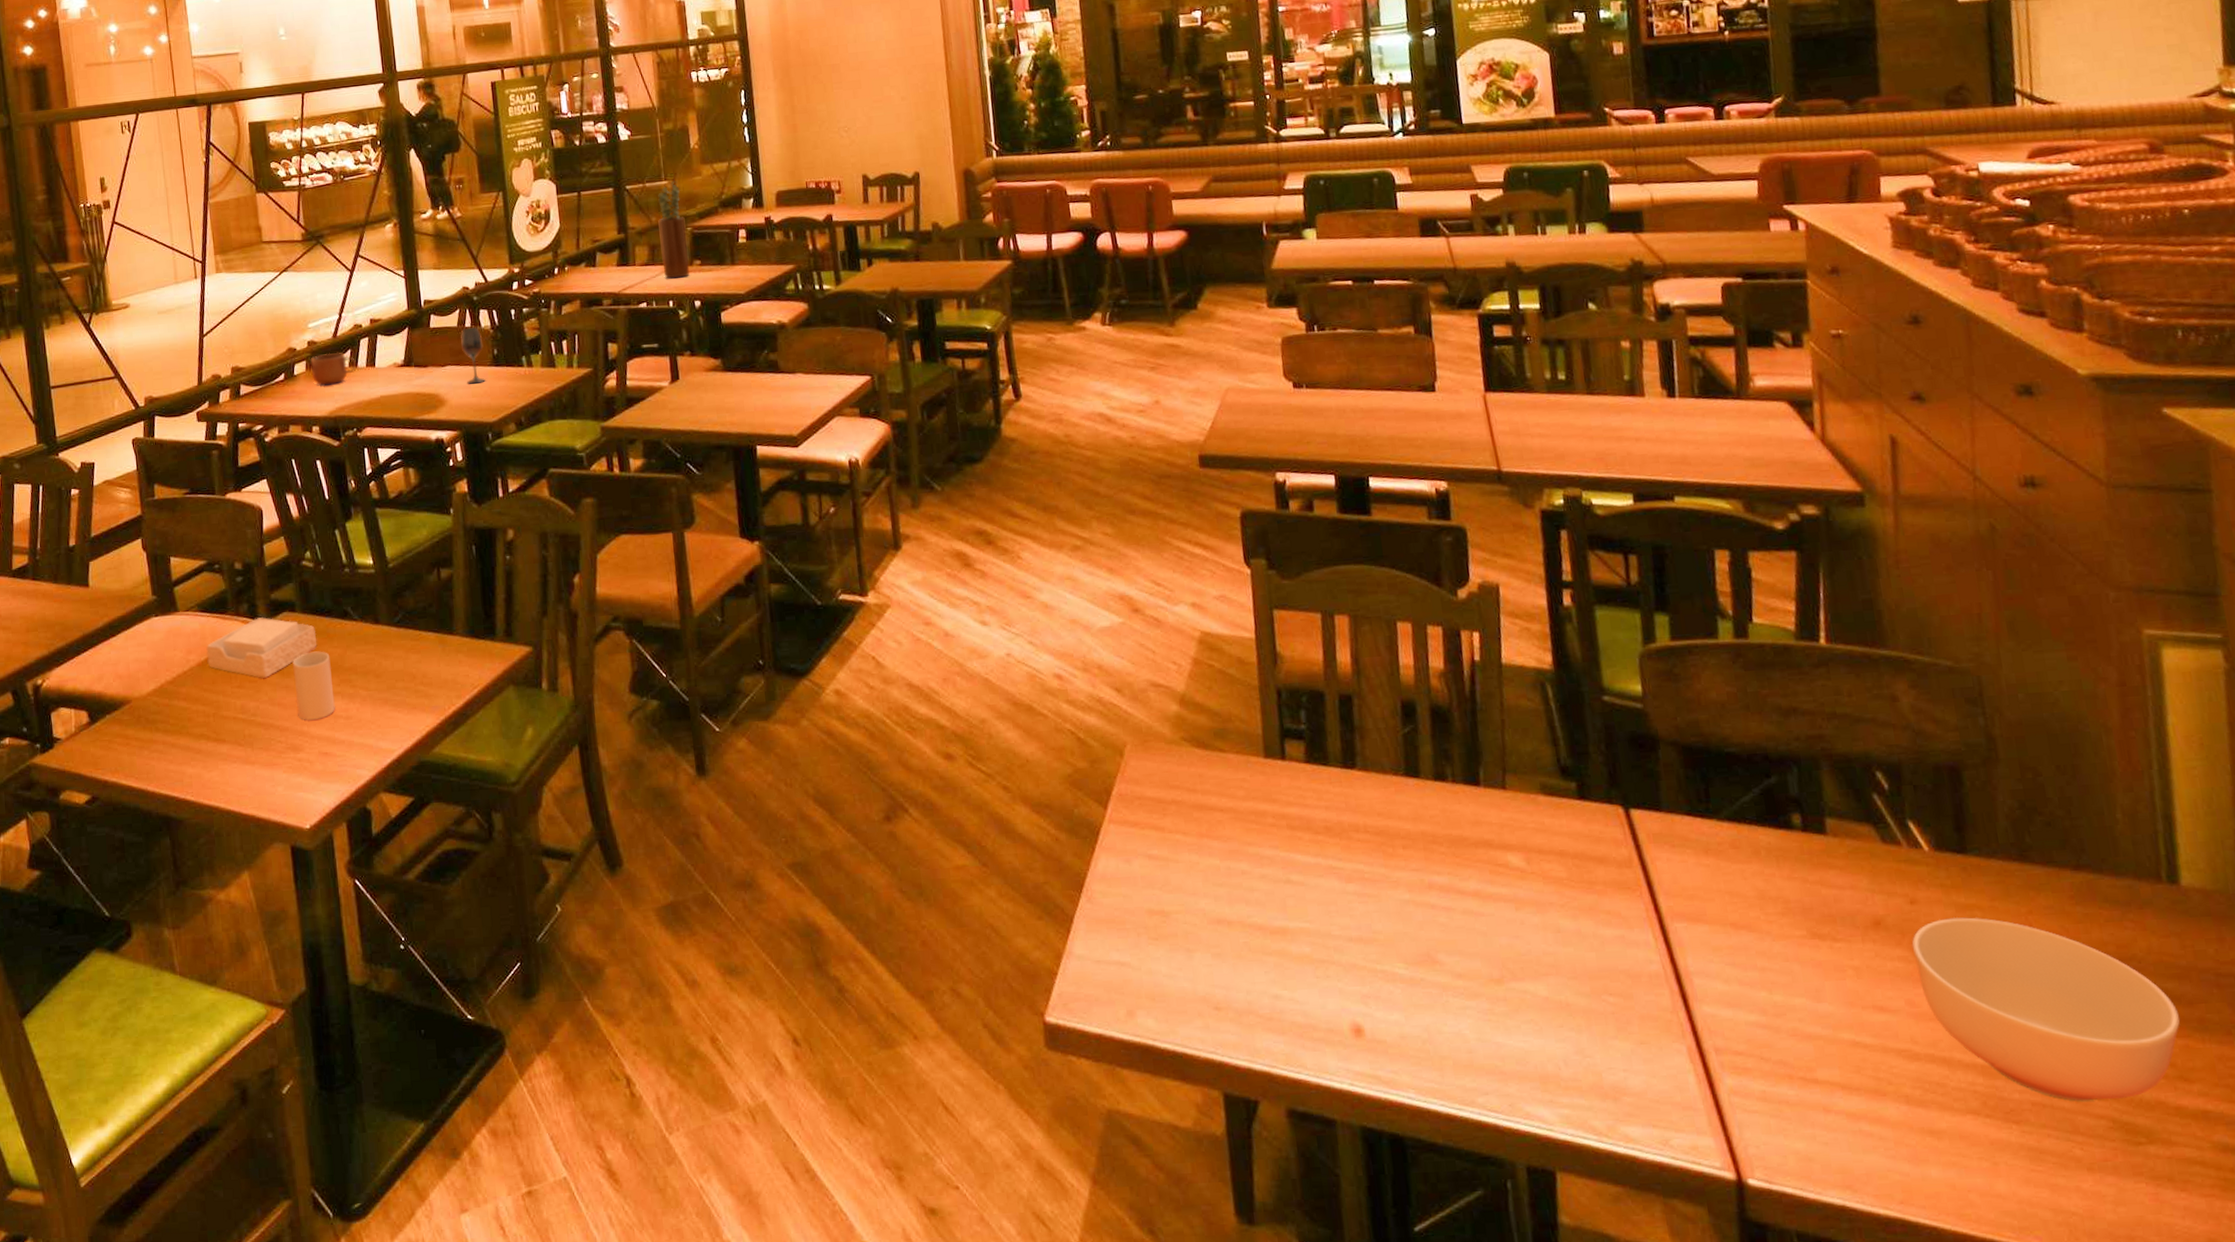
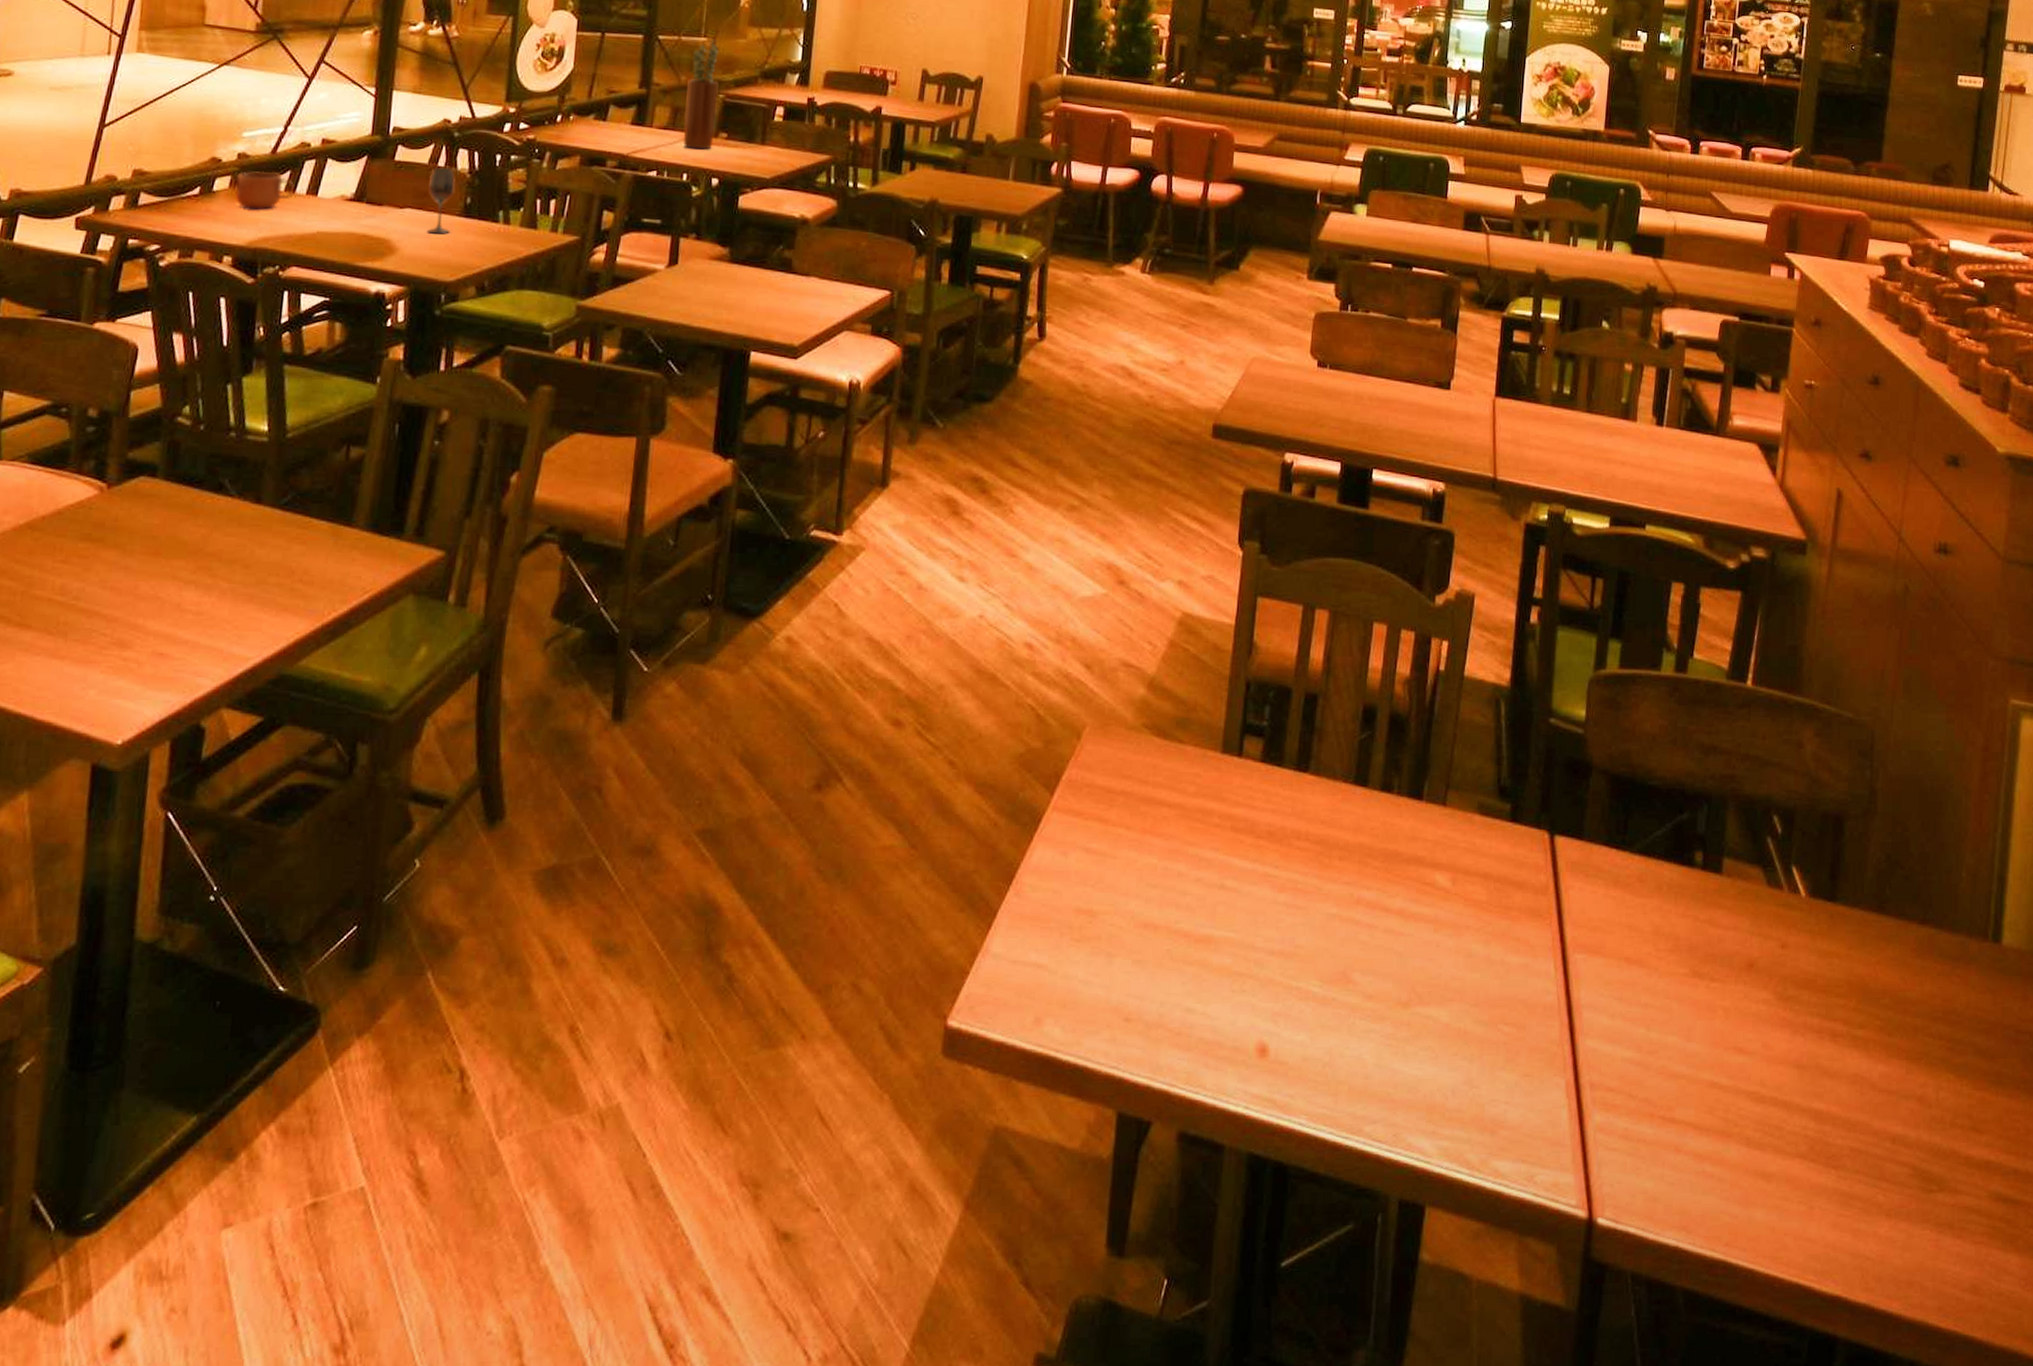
napkin holder: present [206,617,318,678] -> none [27,479,178,554]
cup: present [293,651,335,720] -> none [134,528,190,612]
bowl: present [1911,917,2181,1101] -> none [1776,964,1982,1149]

